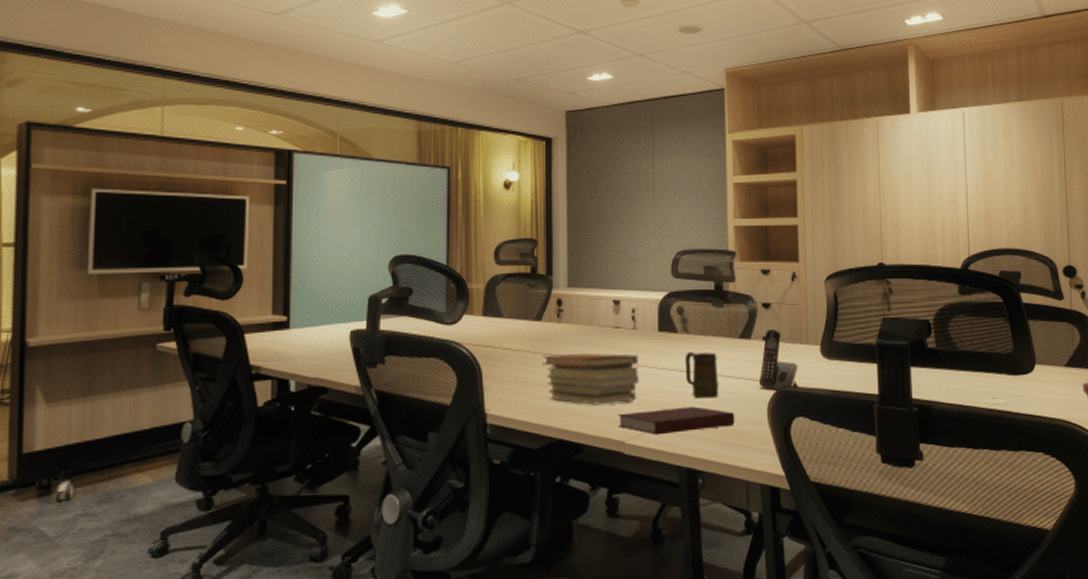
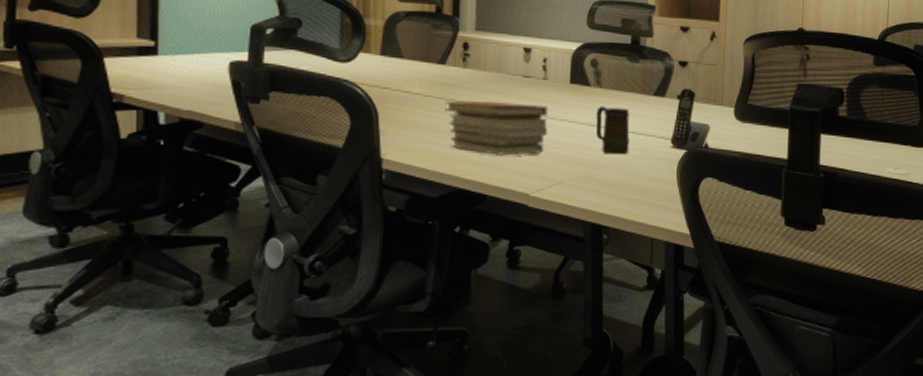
notebook: present [617,406,735,435] -> none [522,162,644,189]

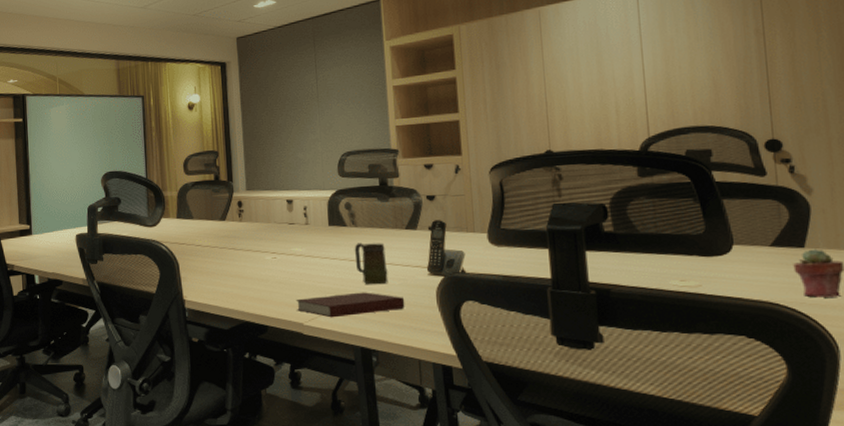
book stack: present [445,100,548,156] -> none [228,246,313,292]
notebook: none [522,162,644,189] -> present [295,292,405,318]

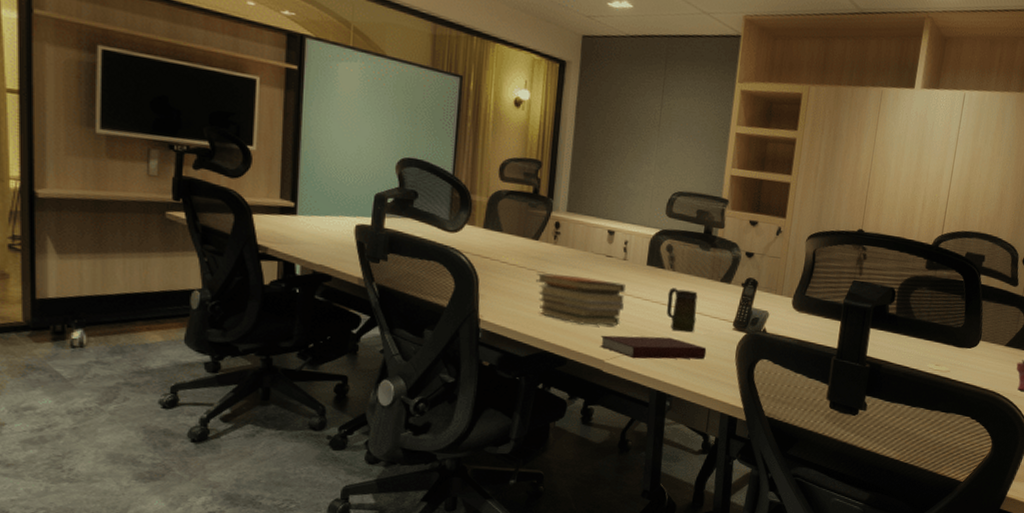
book stack: none [228,246,313,292] -> present [536,272,626,326]

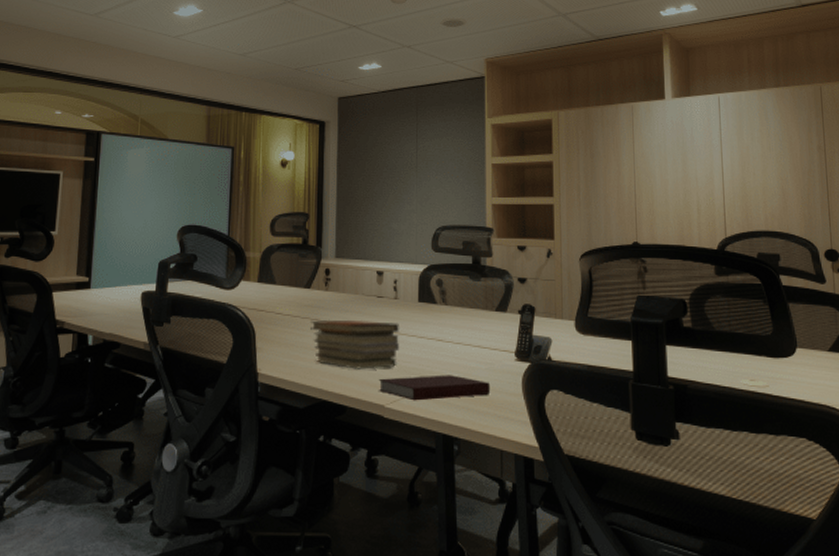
mug: present [667,287,698,333] -> none [443,322,475,368]

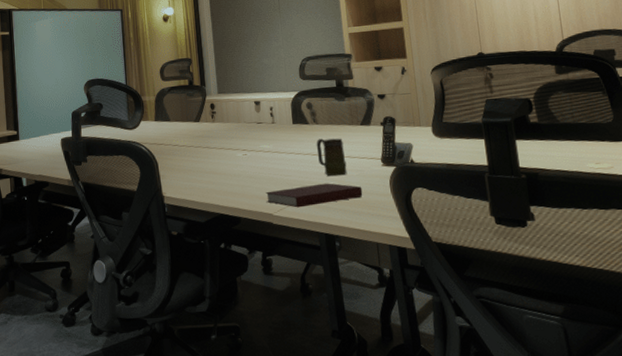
book stack: present [311,319,399,369] -> none [203,143,280,186]
mug: none [443,322,475,368] -> present [316,138,347,177]

